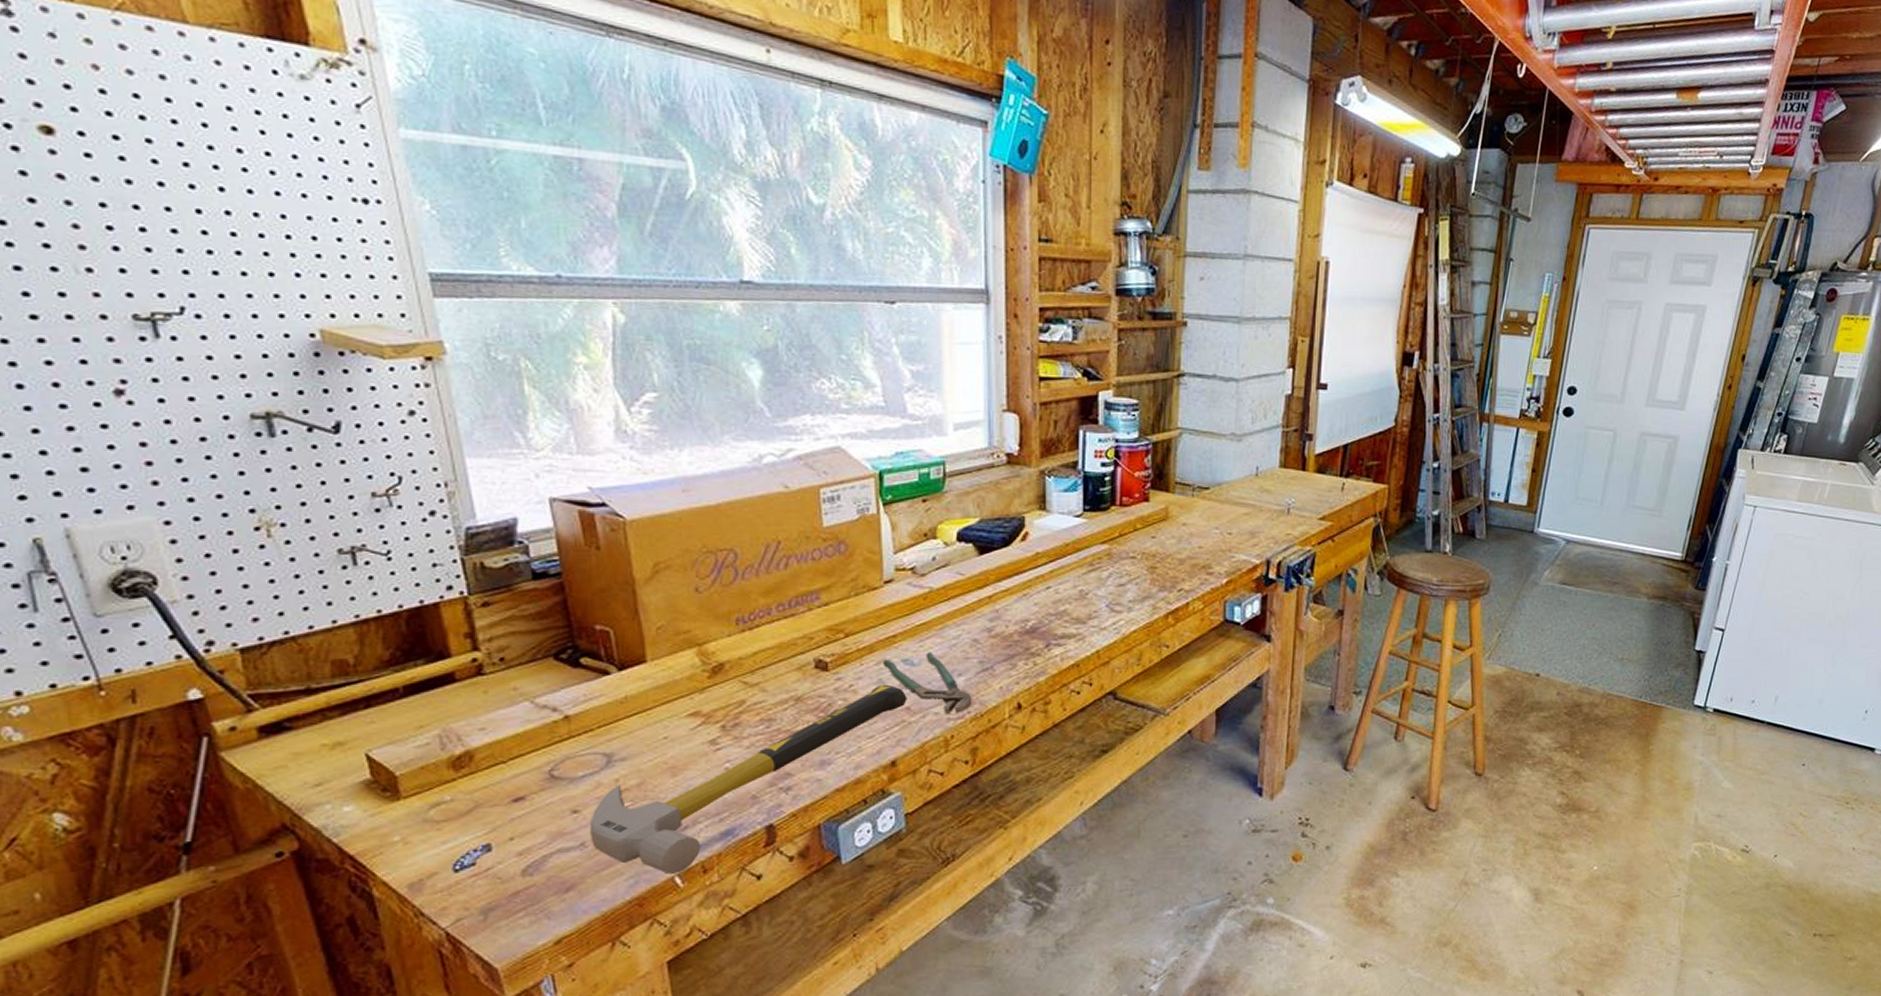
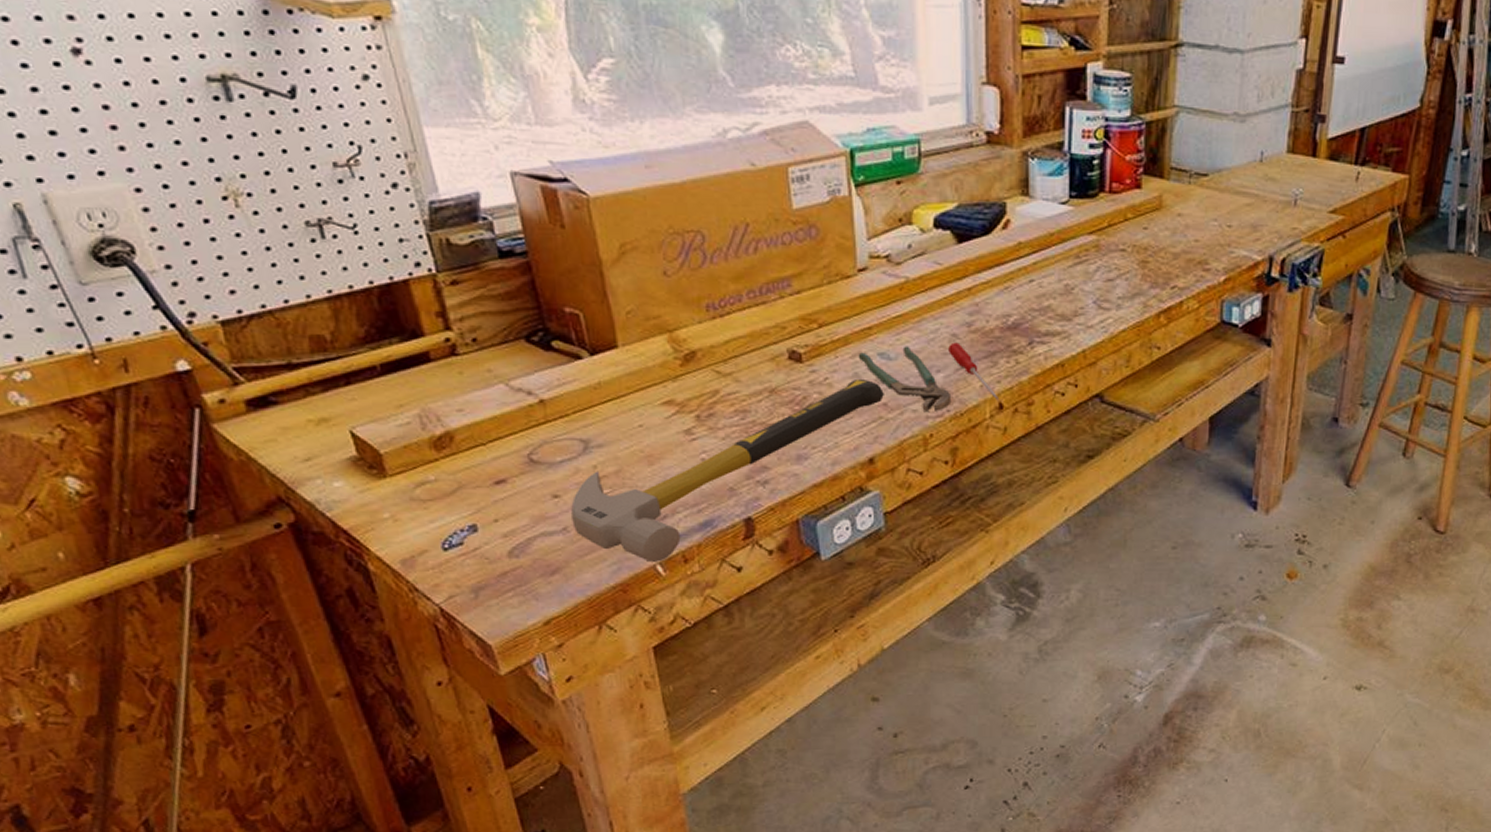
screwdriver: none [970,647,1017,701] -> present [948,342,999,401]

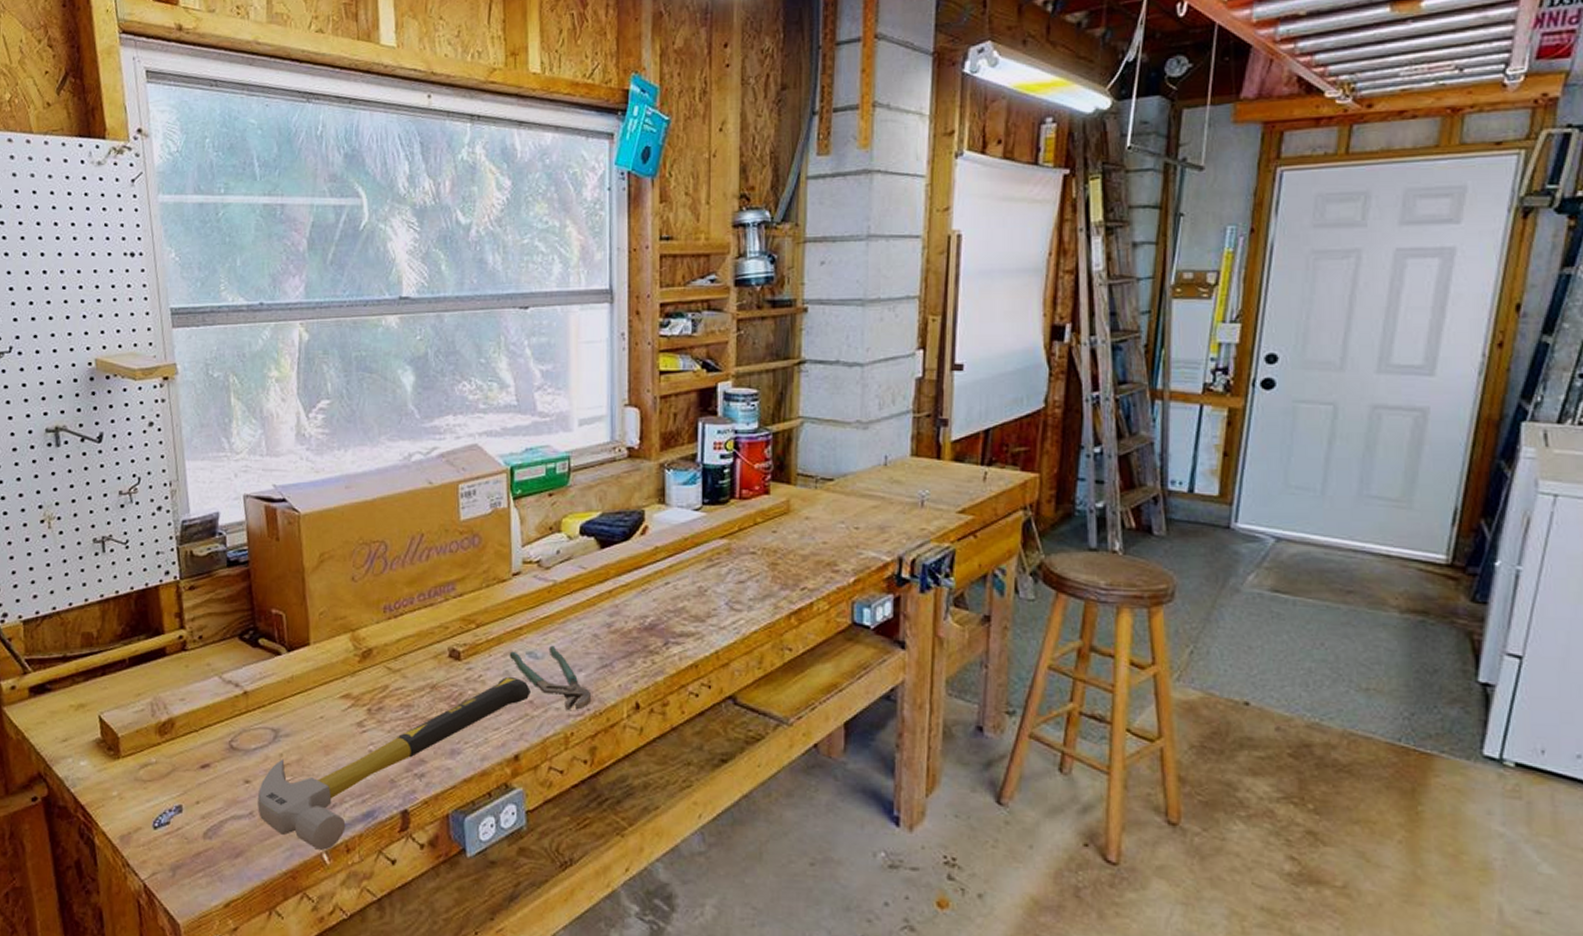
screwdriver: present [948,342,999,401] -> none [590,642,635,700]

